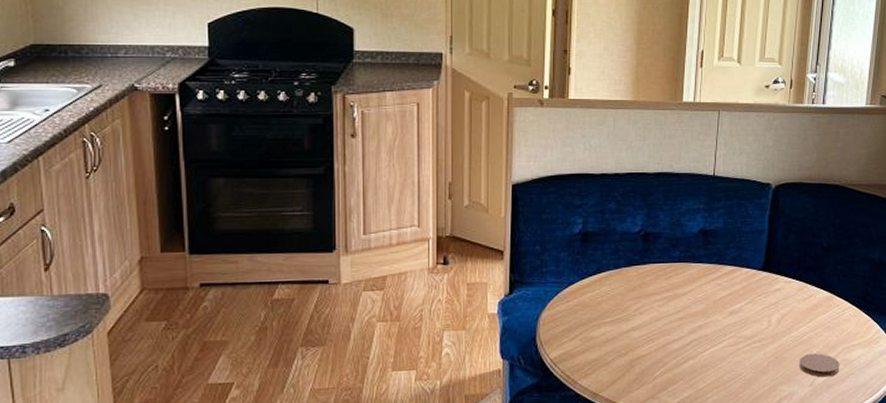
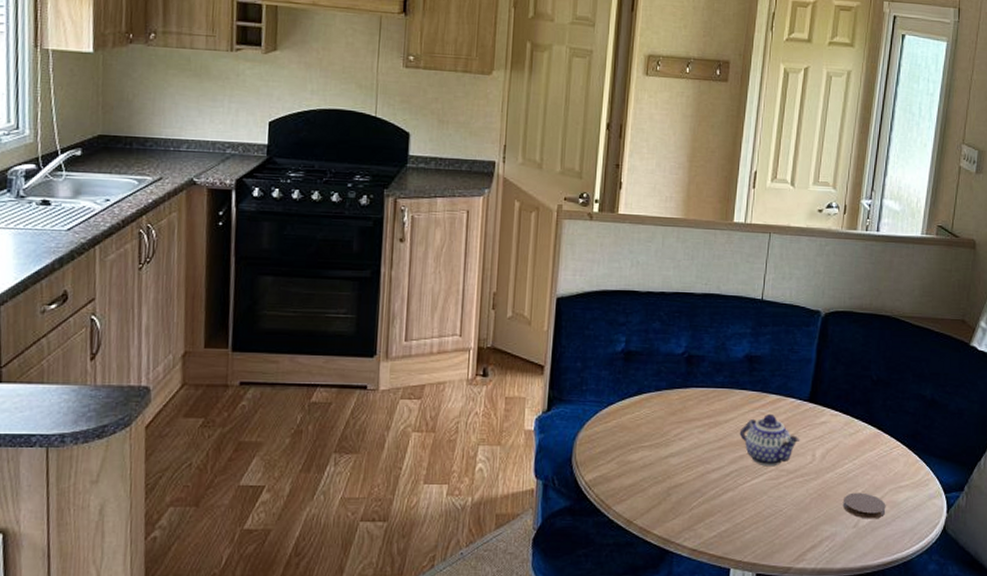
teapot: none [697,285,756,334] -> present [739,414,801,467]

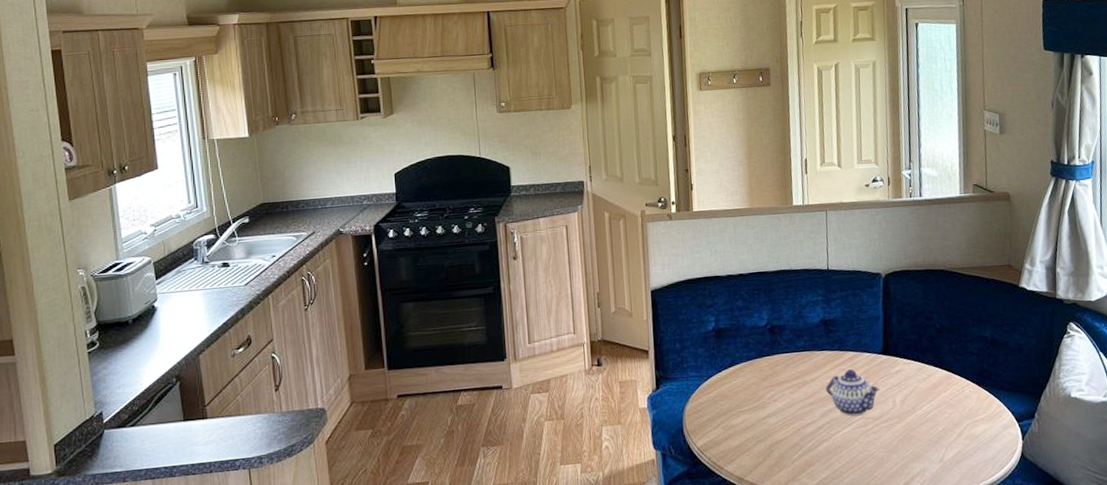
coaster: present [842,492,886,519] -> none [927,430,967,454]

